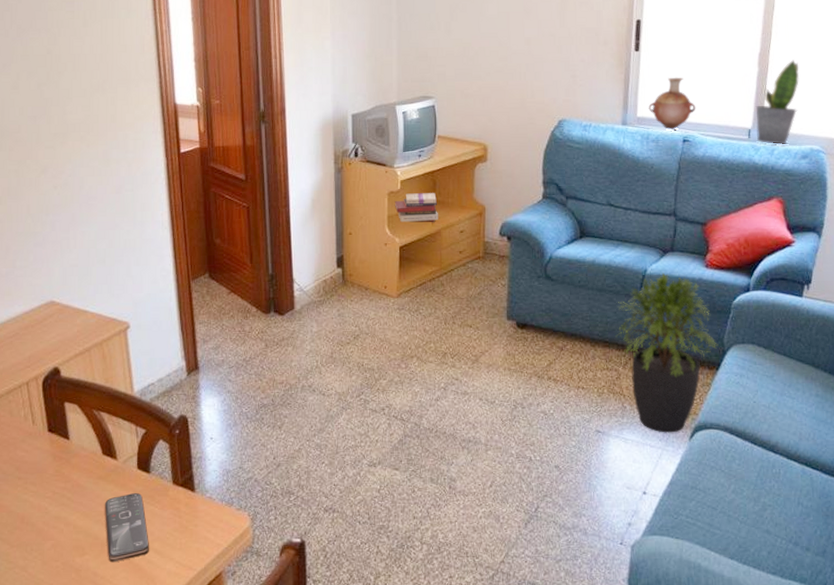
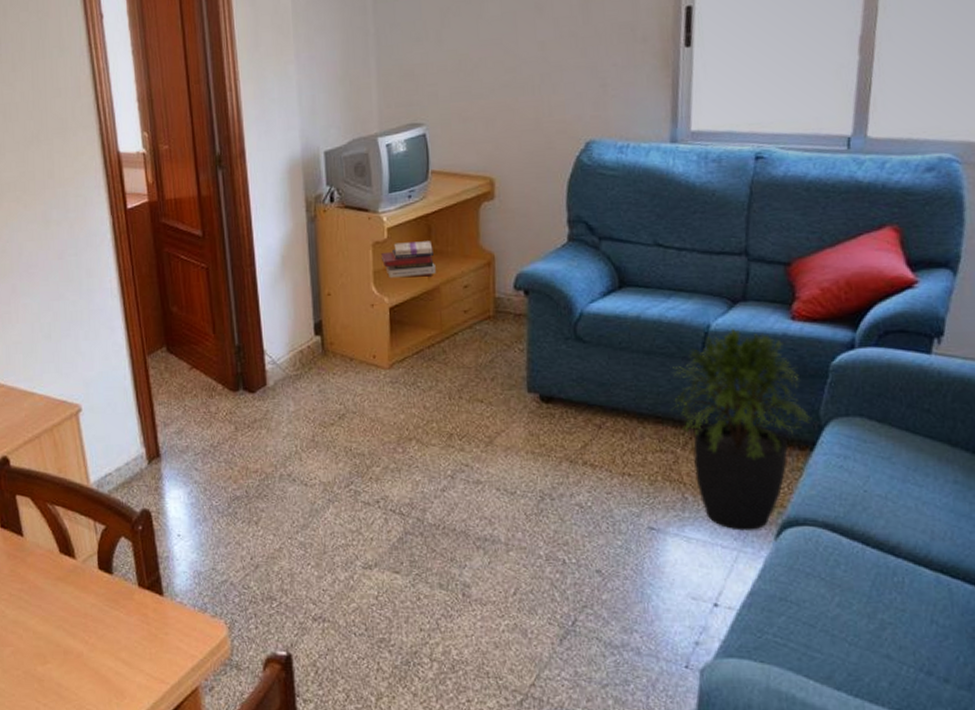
mobile phone: present [104,493,149,563] -> none [64,596,116,673]
vase: present [648,77,696,130] -> none [706,76,773,145]
potted plant: present [755,59,800,145] -> none [856,40,920,156]

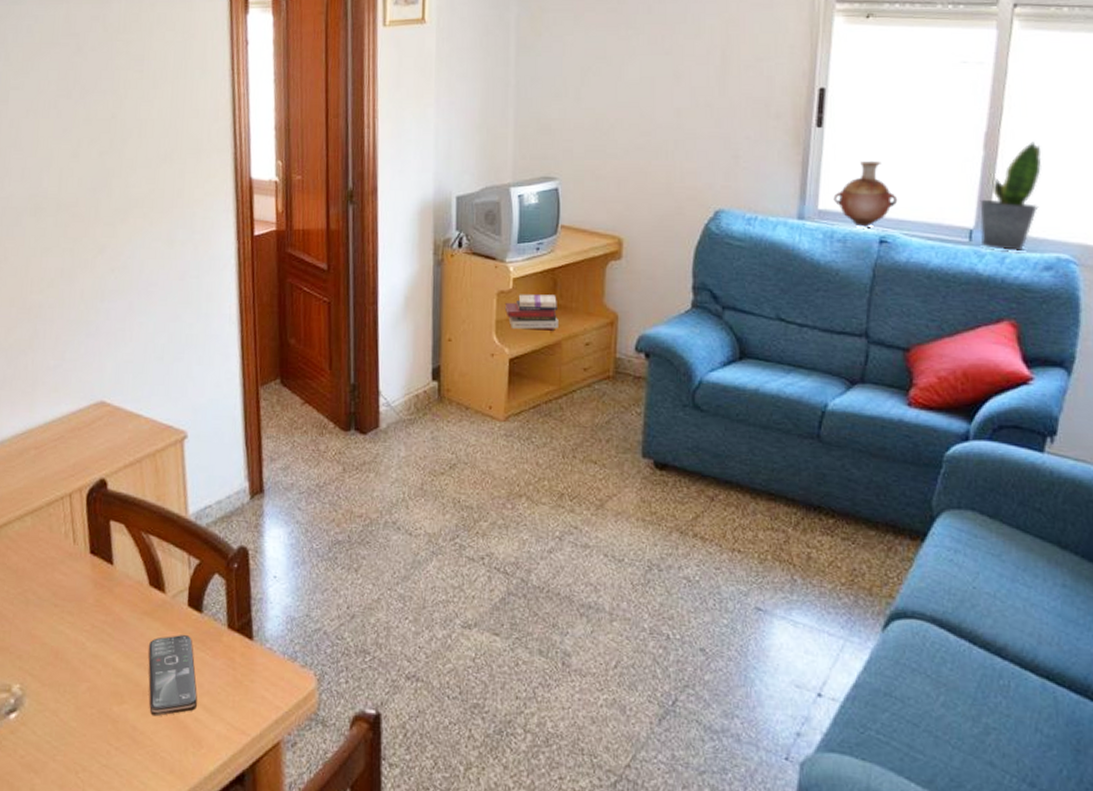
mobile phone: none [64,596,116,673] -> present [148,635,197,717]
potted plant: present [670,328,813,531] -> none [783,409,925,619]
vase: none [706,76,773,145] -> present [833,160,898,227]
potted plant: none [856,40,920,156] -> present [979,141,1042,252]

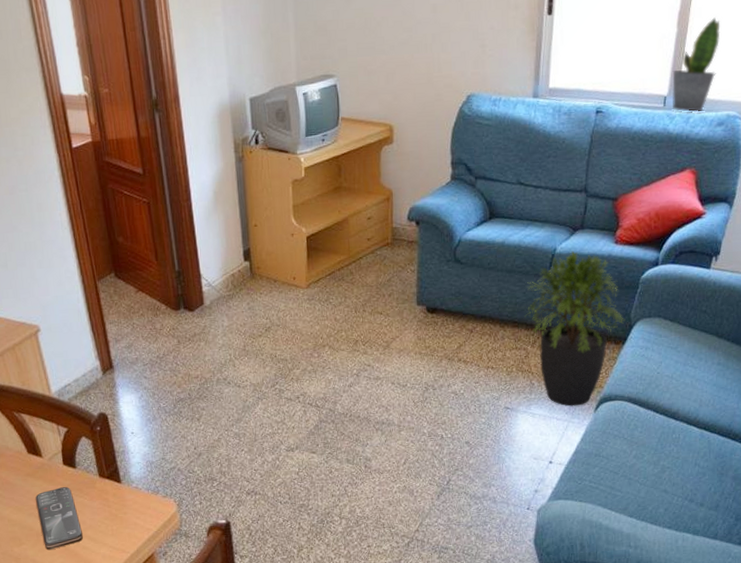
books: present [504,294,559,331] -> none [299,179,345,212]
potted plant: none [783,409,925,619] -> present [524,250,626,406]
vase: present [833,160,898,227] -> none [561,42,611,101]

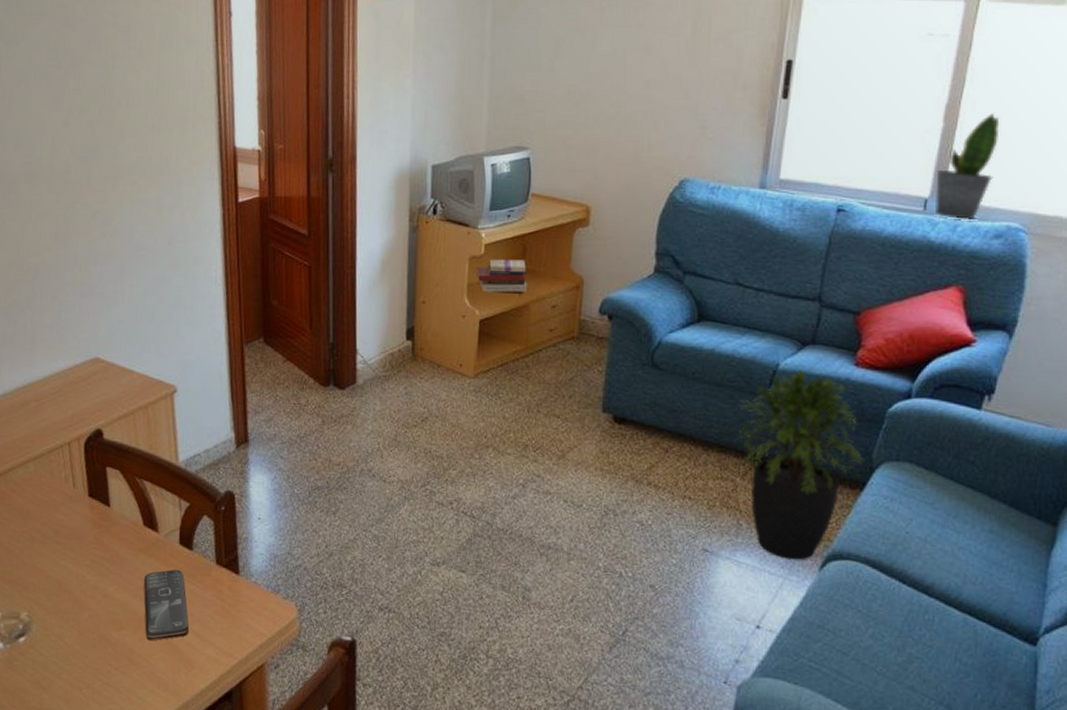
books: none [299,179,345,212] -> present [476,259,527,294]

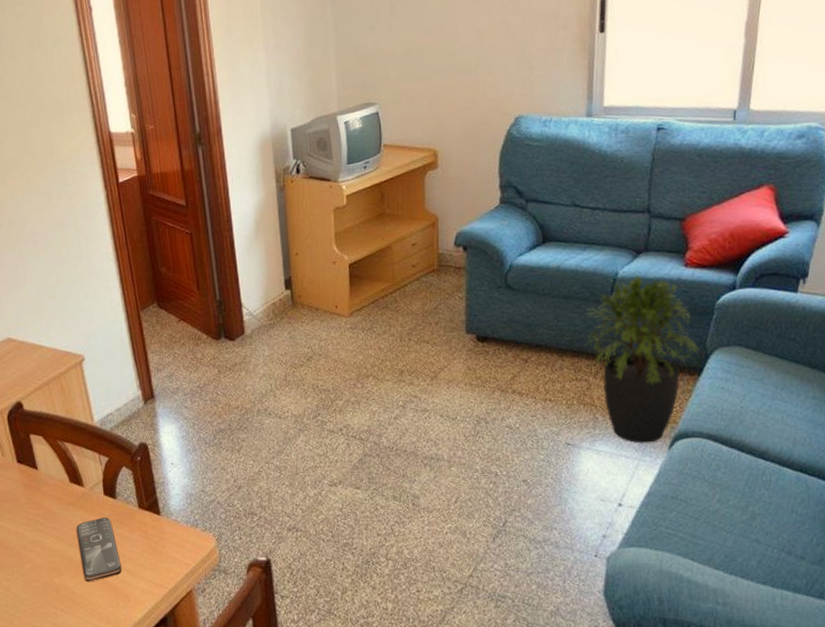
books: present [476,259,527,294] -> none [340,205,388,239]
potted plant: present [936,113,1000,221] -> none [742,25,795,126]

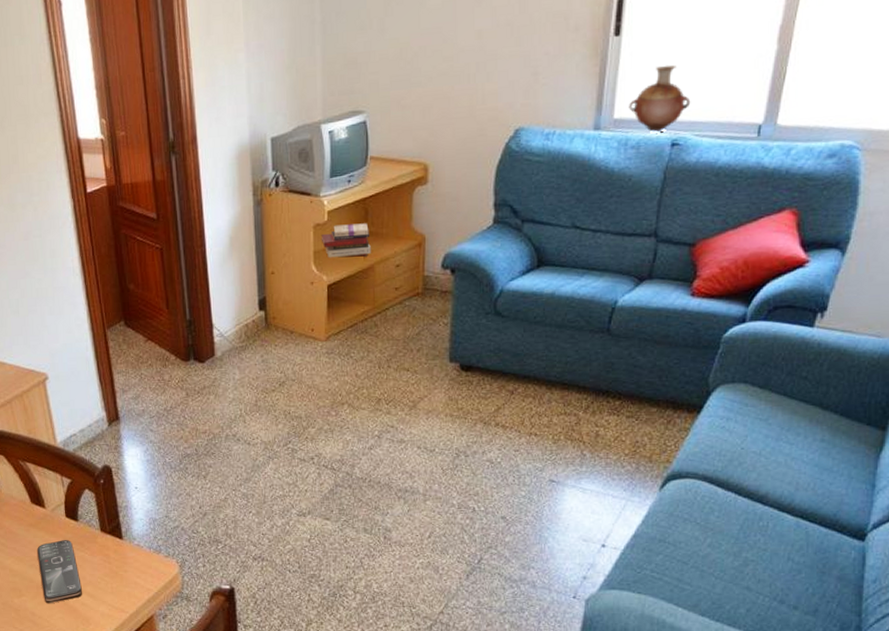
books: none [340,205,388,239] -> present [320,223,371,258]
potted plant: present [584,274,701,443] -> none [576,303,702,483]
vase: none [616,57,672,118] -> present [629,65,691,132]

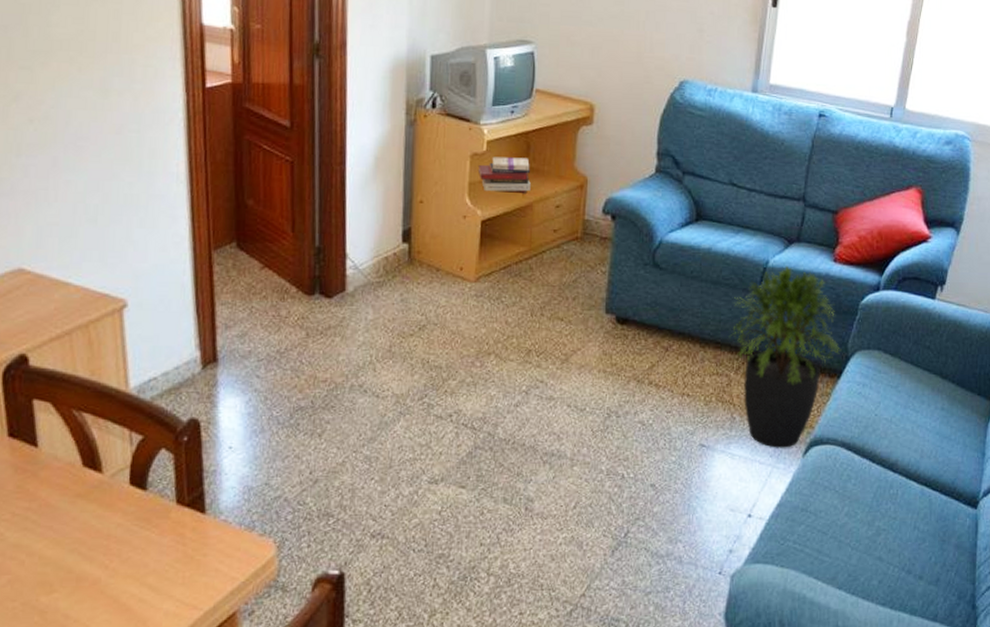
mobile phone: present [36,540,82,604] -> none [82,515,142,602]
potted plant: none [576,303,702,483] -> present [728,265,842,448]
vase: present [629,65,691,132] -> none [783,41,836,102]

